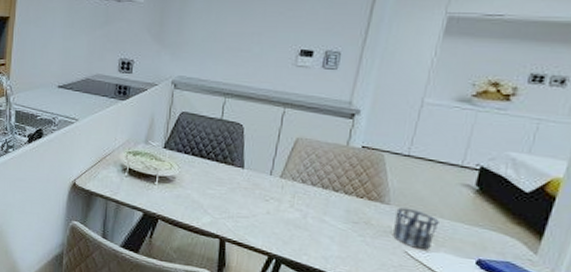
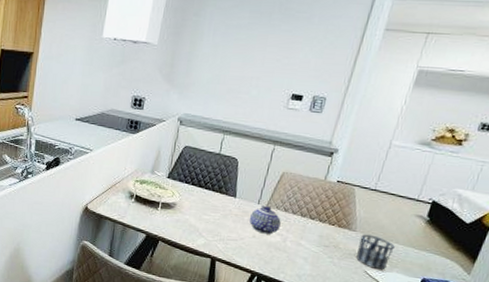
teapot: none [262,177,299,210] -> present [250,206,281,235]

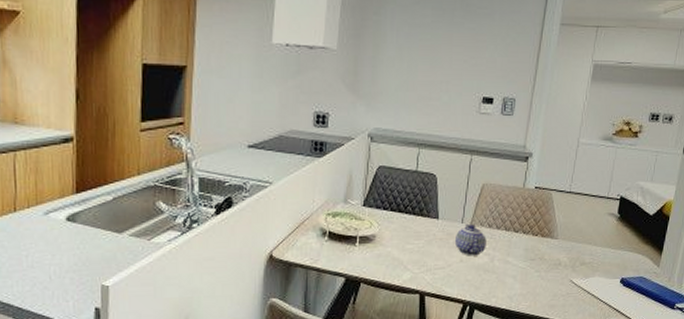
cup: present [356,234,395,269] -> none [560,240,594,276]

